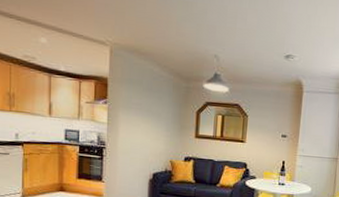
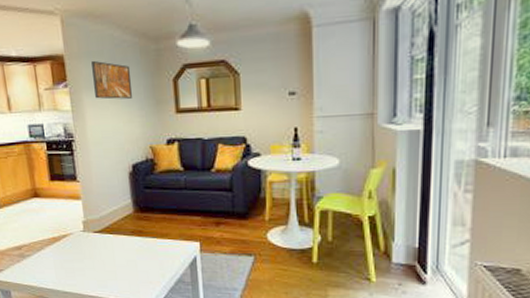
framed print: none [130,86,163,121] -> present [91,60,133,100]

